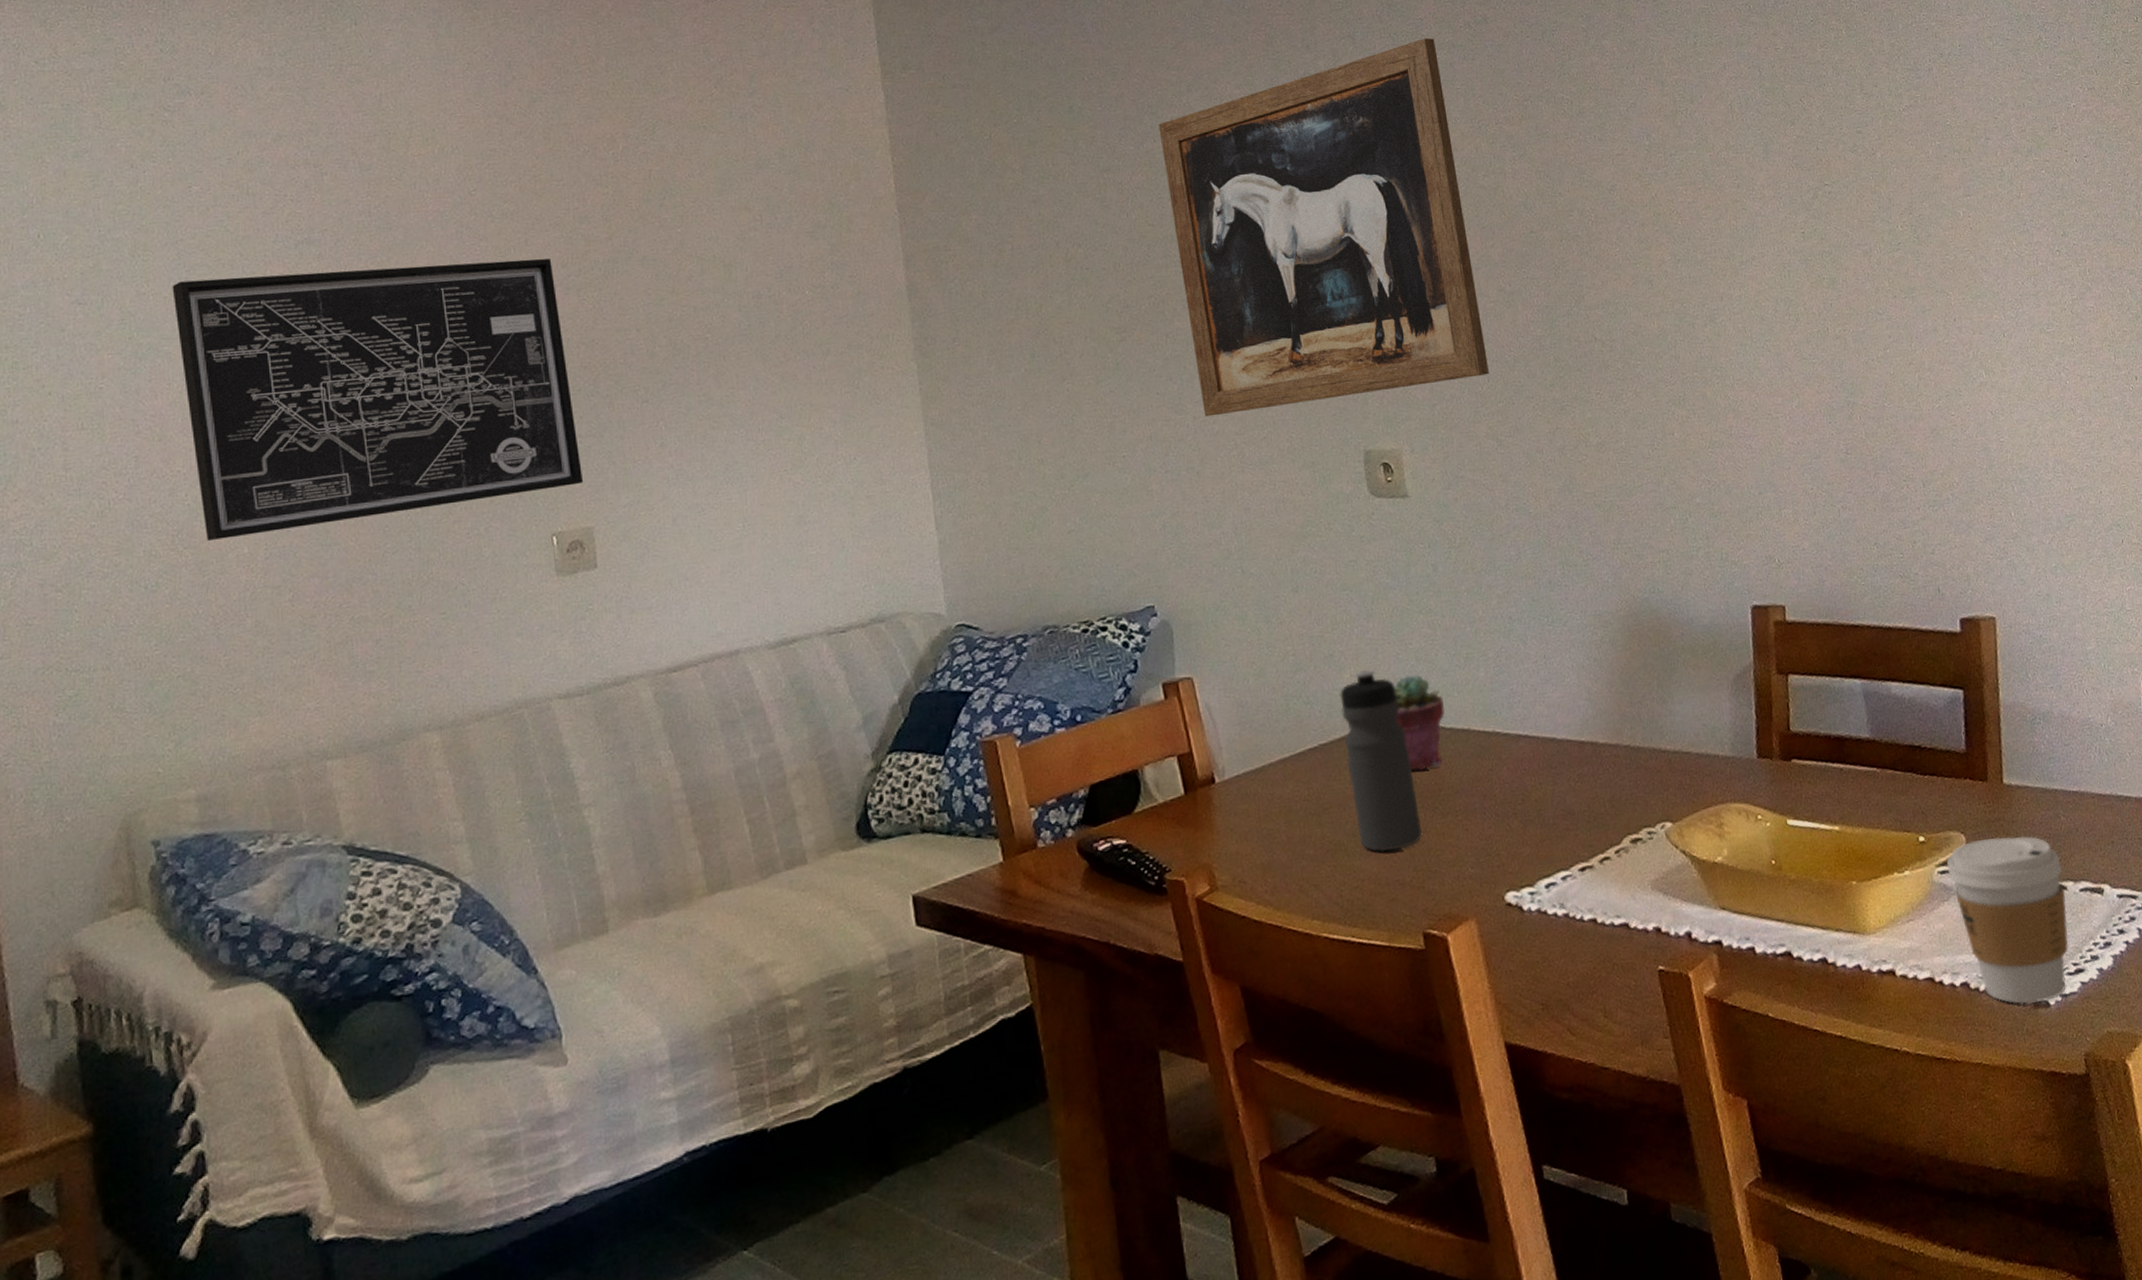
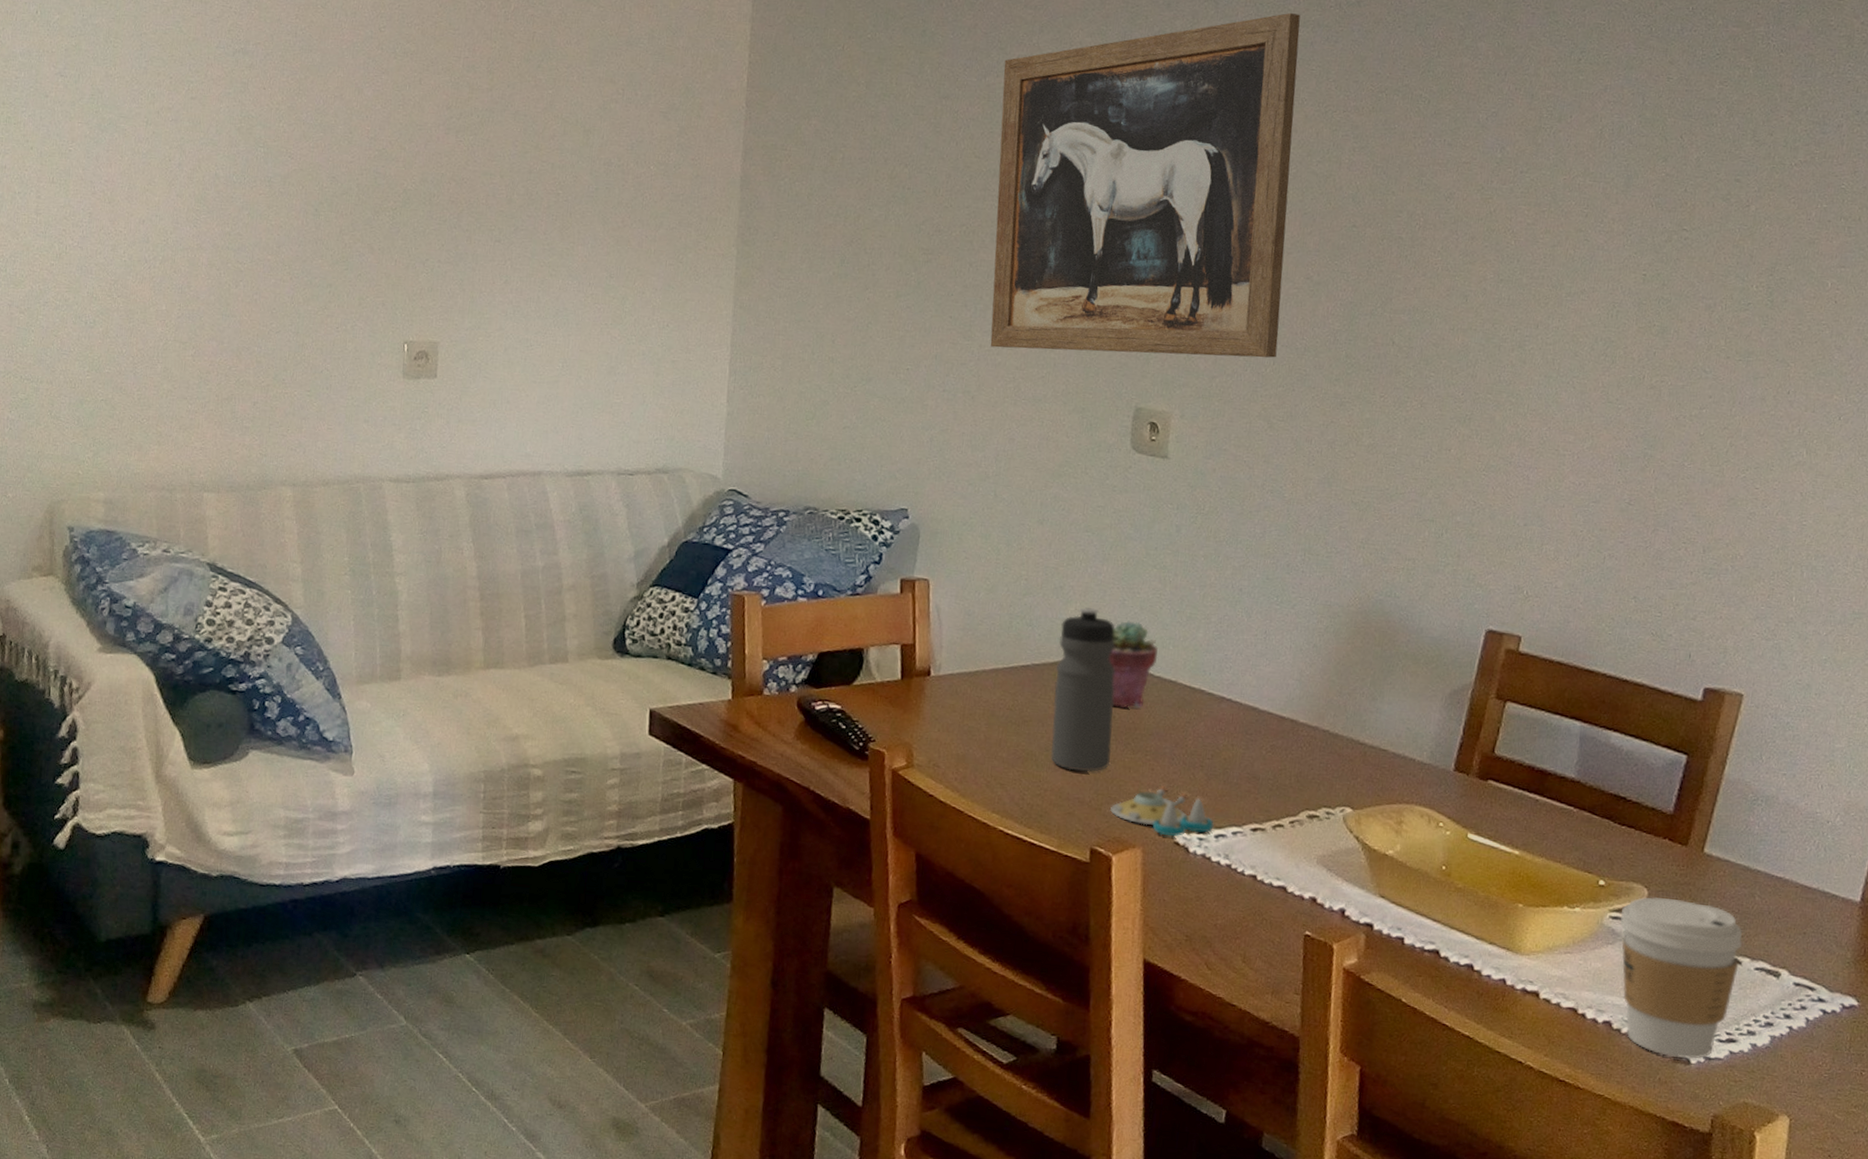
wall art: present [172,258,583,542] -> none [133,69,439,303]
salt and pepper shaker set: none [1433,845,1542,899] -> present [1110,786,1214,836]

